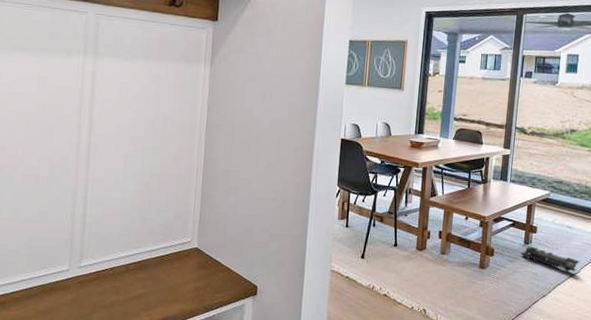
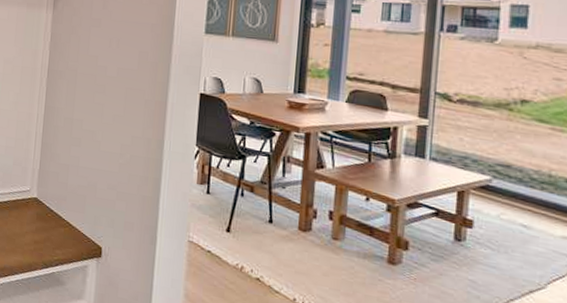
toy train: present [521,246,580,272] -> none [449,244,546,287]

